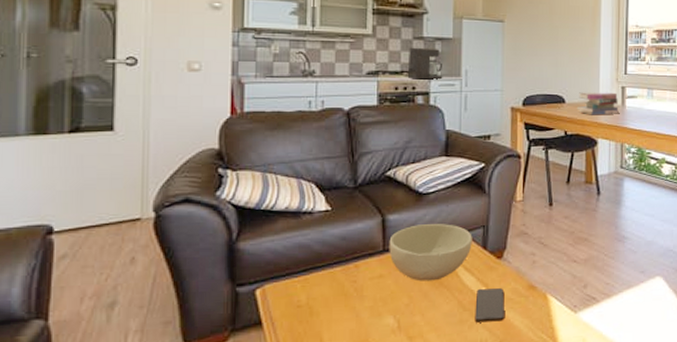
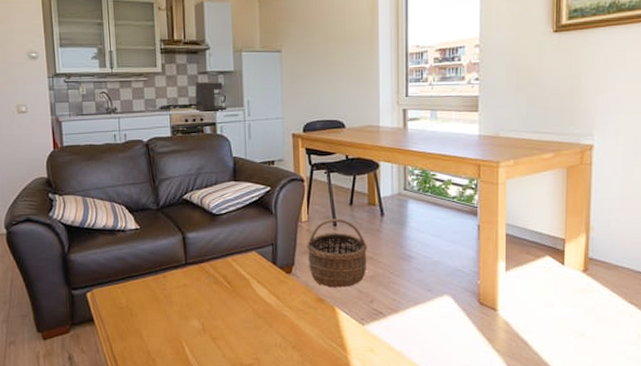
bowl: present [389,224,472,282] -> none [190,241,263,291]
phone: present [475,288,505,323] -> none [268,300,296,329]
wicker basket: none [519,197,583,273] -> present [306,218,367,288]
books: present [576,91,619,115] -> none [356,114,401,139]

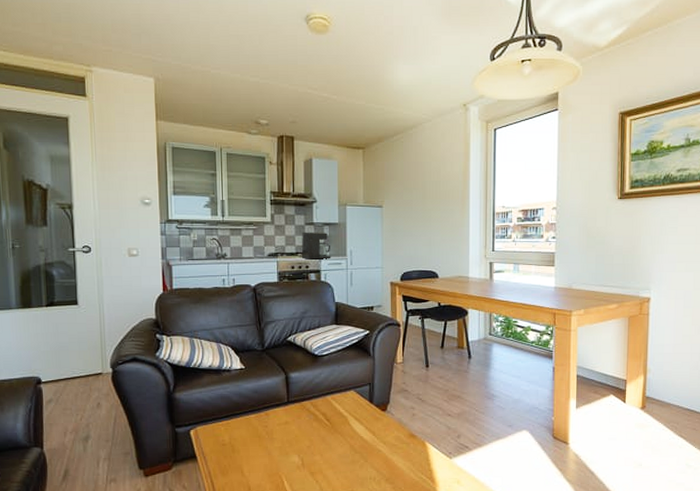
wicker basket: present [306,218,367,288] -> none [400,360,456,424]

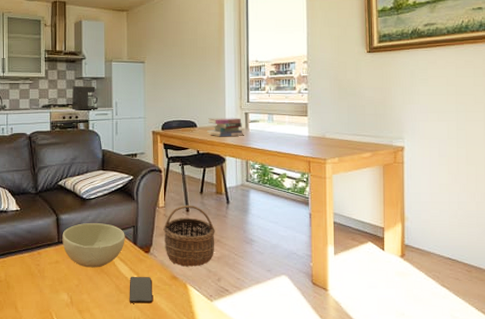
bowl: none [292,381,361,428] -> present [62,223,125,268]
phone: none [364,436,389,463] -> present [129,277,152,304]
wicker basket: none [400,360,456,424] -> present [162,205,215,267]
books: none [448,267,487,288] -> present [206,117,243,137]

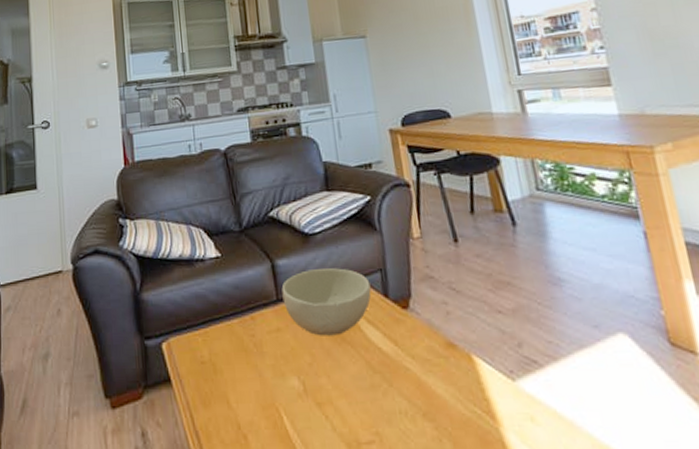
coffee maker: present [71,85,99,110] -> none [274,76,312,111]
phone: present [129,277,152,304] -> none [385,346,424,389]
wicker basket: present [162,205,215,267] -> none [423,231,506,327]
books: present [206,117,243,137] -> none [465,98,520,129]

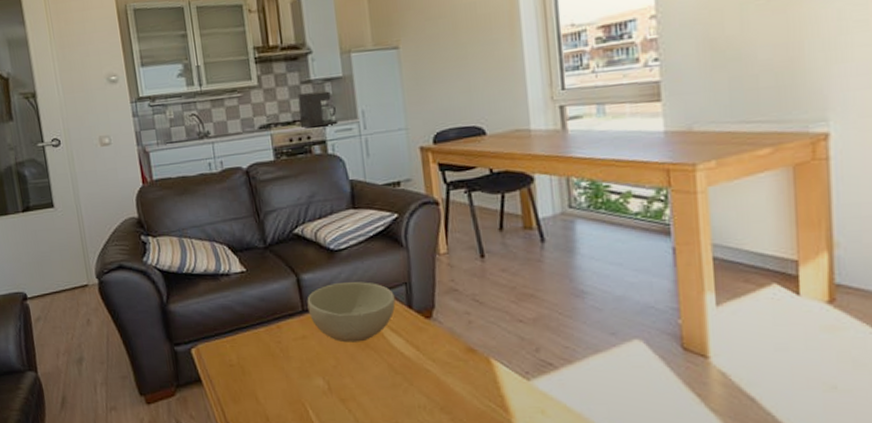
coffee maker: none [274,76,312,111] -> present [298,90,339,128]

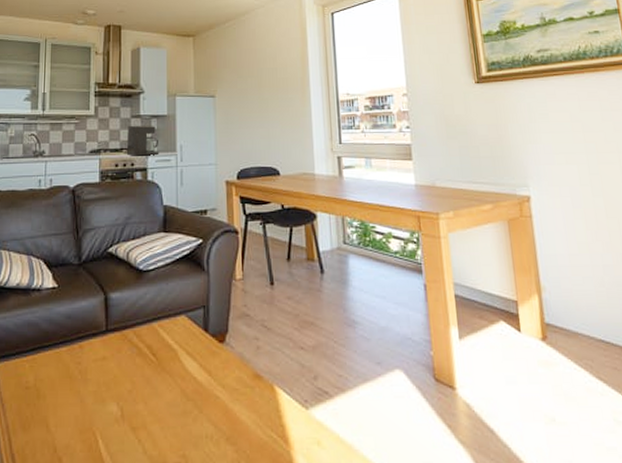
bowl: present [307,282,396,343] -> none [111,303,193,366]

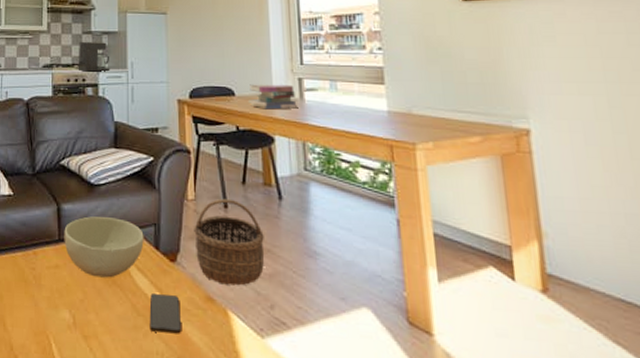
bowl: none [111,303,193,366] -> present [64,216,144,278]
phone: none [198,376,230,415] -> present [149,294,181,334]
wicker basket: none [241,276,308,361] -> present [193,198,265,286]
books: none [292,162,337,188] -> present [247,83,297,110]

